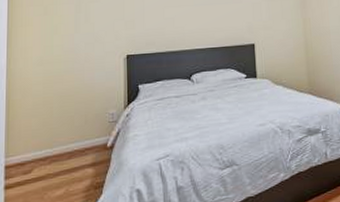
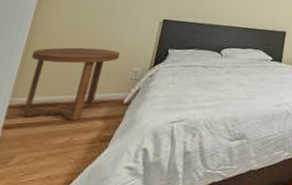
side table: none [13,96,94,175] -> present [22,47,121,121]

